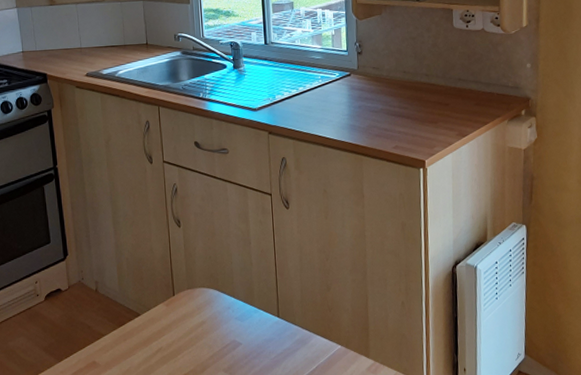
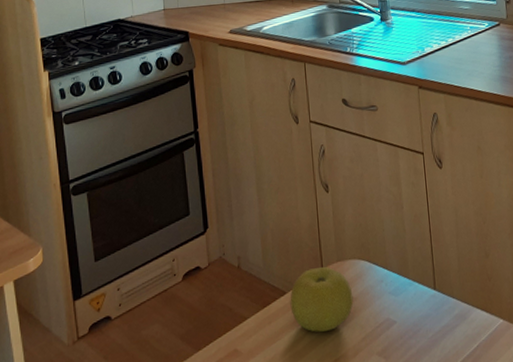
fruit: none [143,293,202,350] -> present [290,267,354,332]

